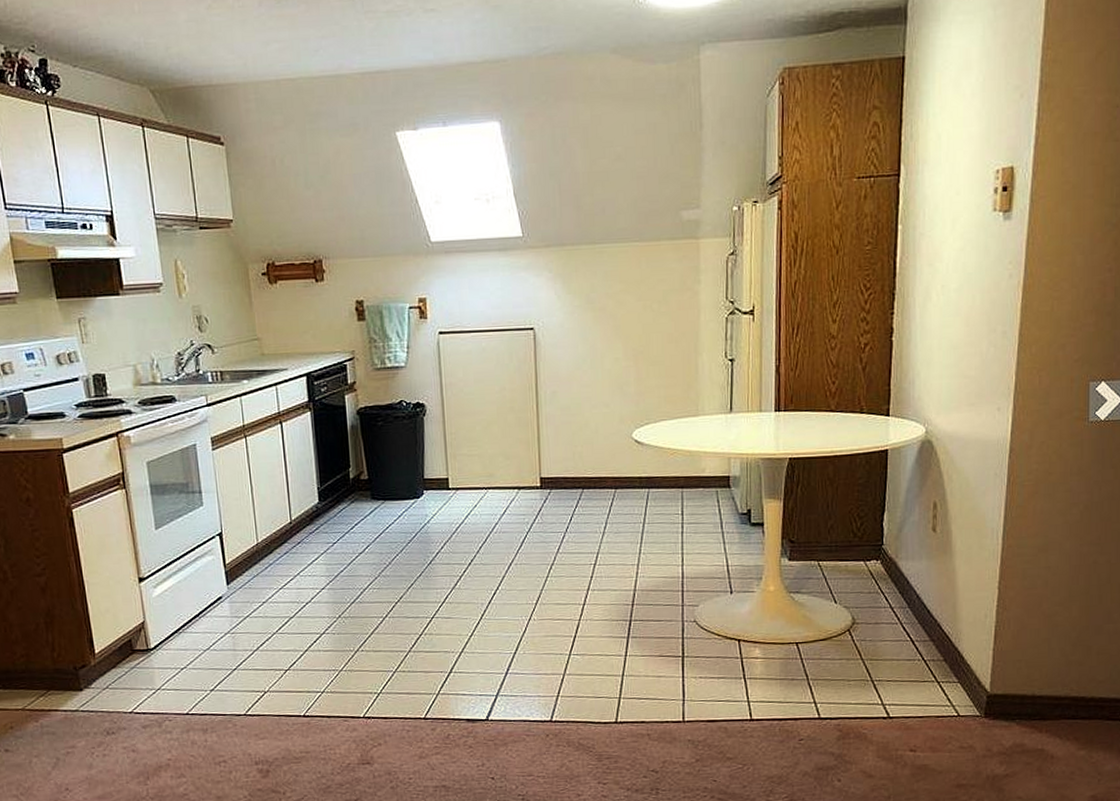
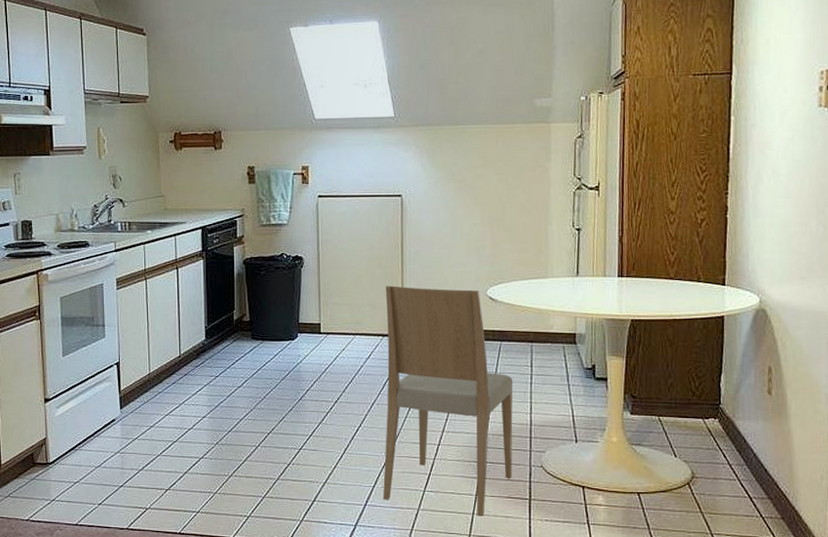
dining chair: none [519,432,664,678] -> present [383,286,513,516]

